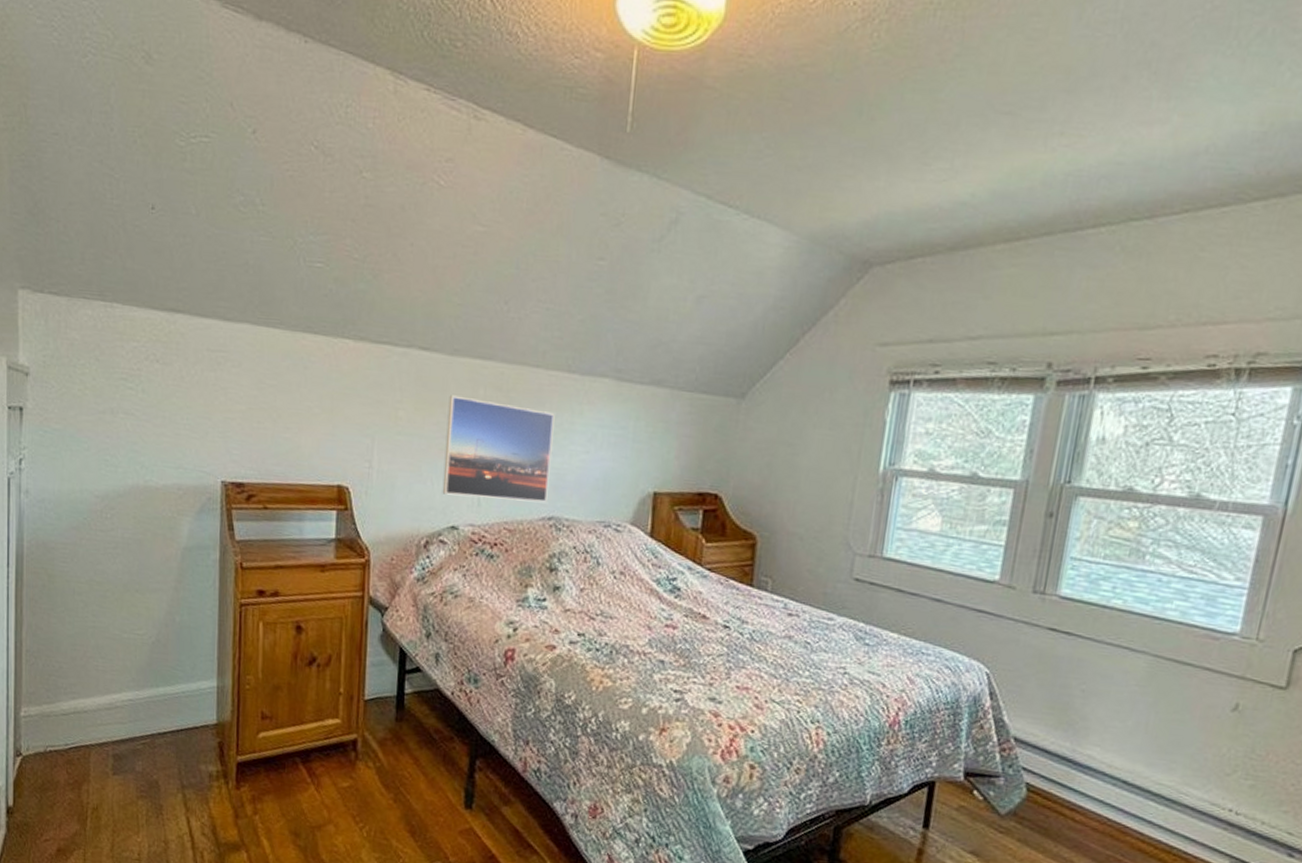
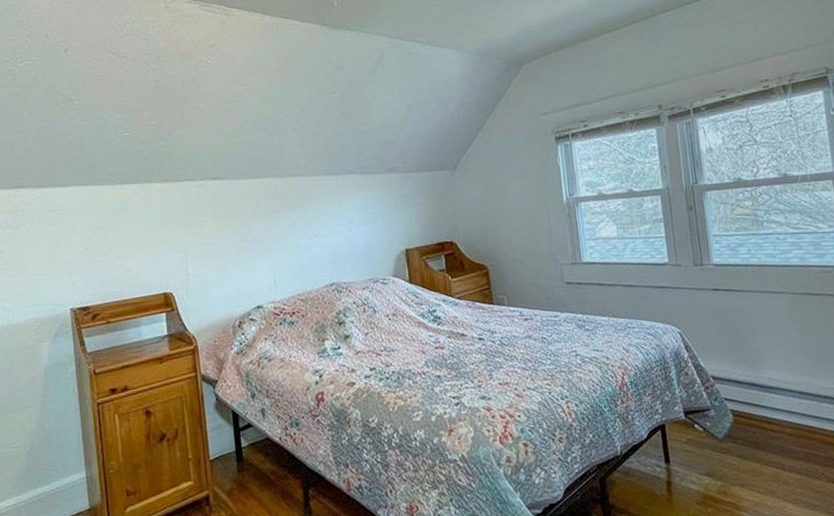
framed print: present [442,395,555,503] -> none [239,206,327,283]

